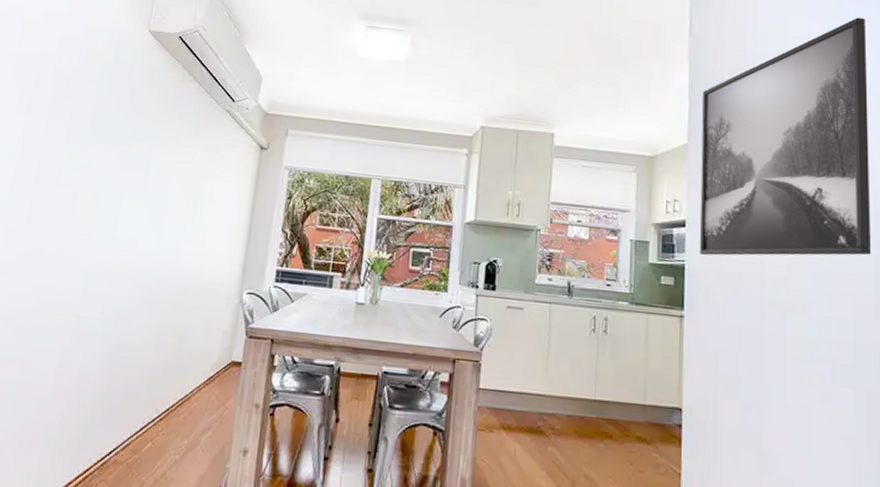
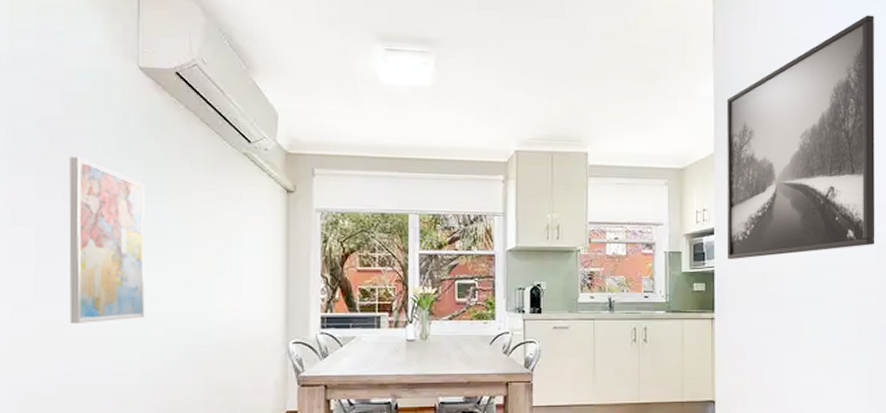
wall art: none [51,103,137,255] -> present [69,156,145,323]

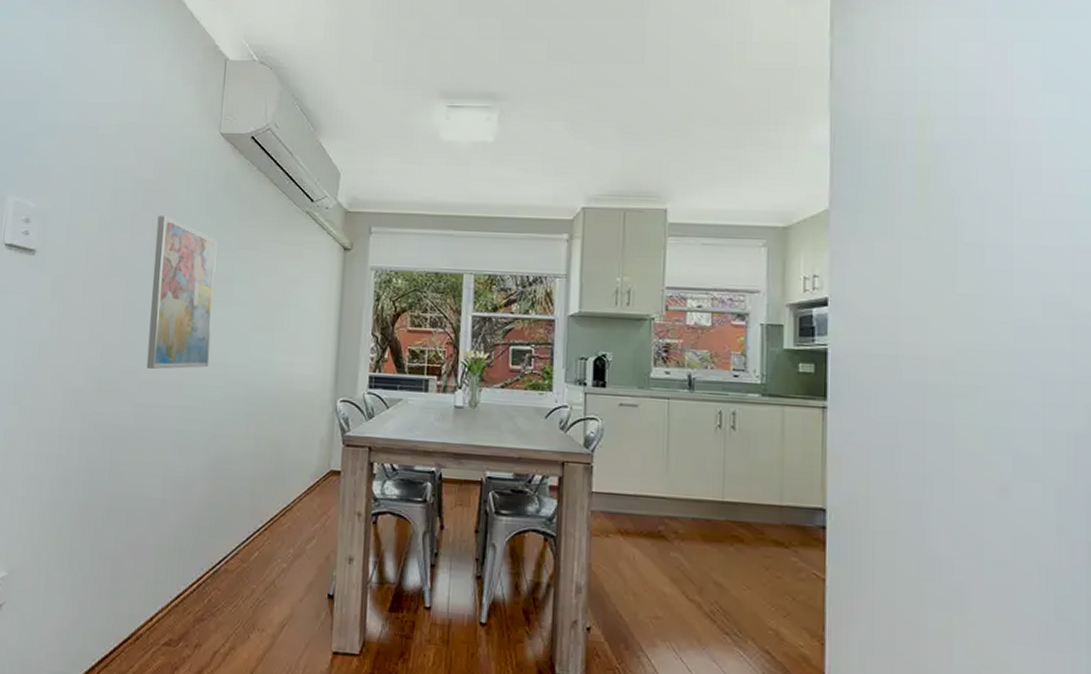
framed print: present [726,15,875,259] -> none [844,35,1067,337]

